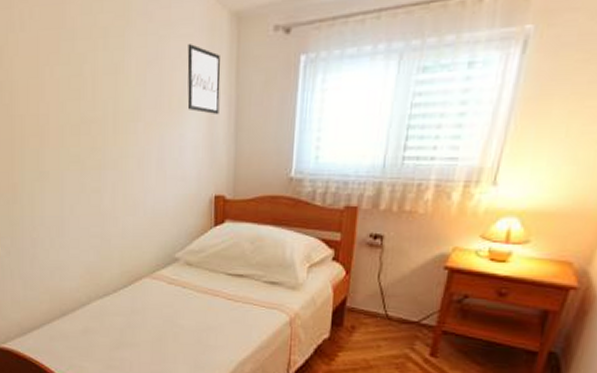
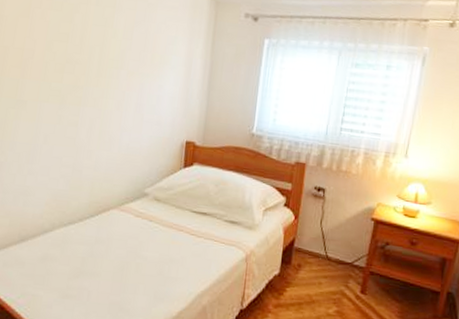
wall art: present [187,44,221,114] -> none [168,14,199,74]

